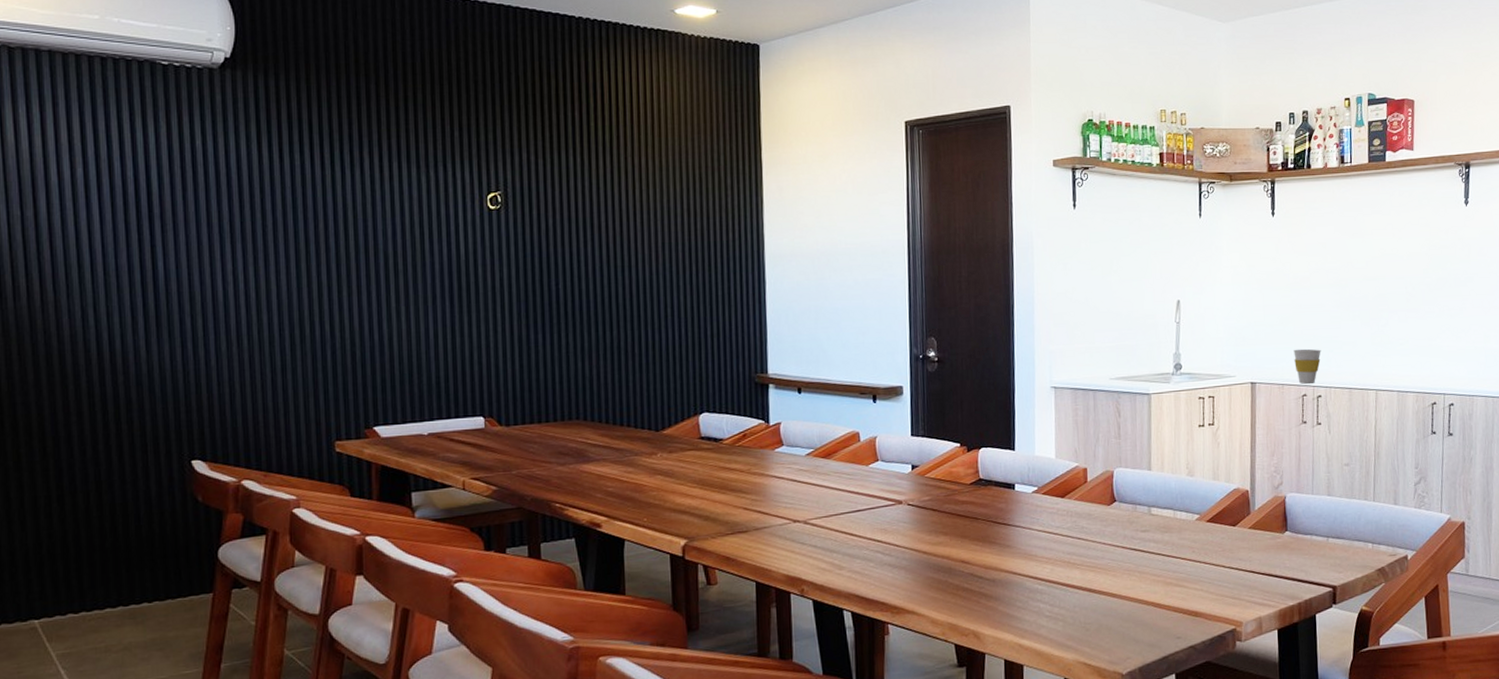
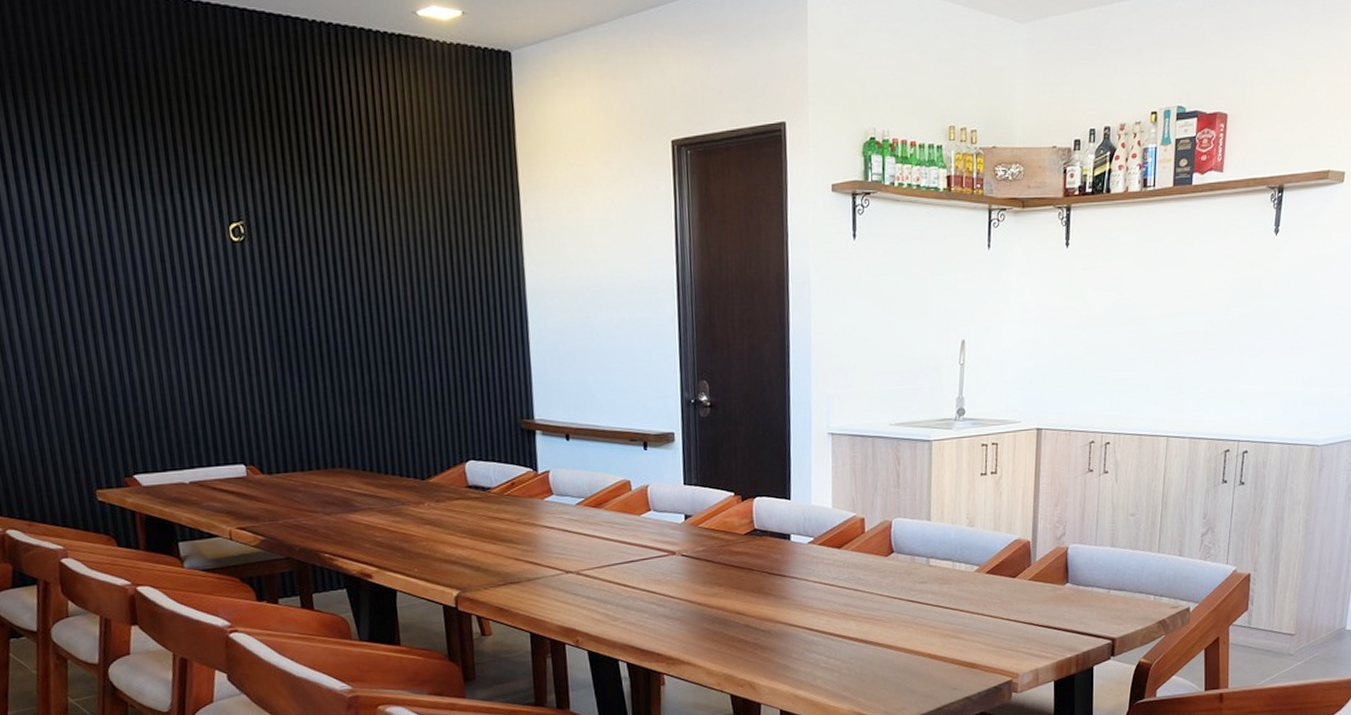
cup: present [1293,348,1321,385] -> none [1083,392,1112,431]

